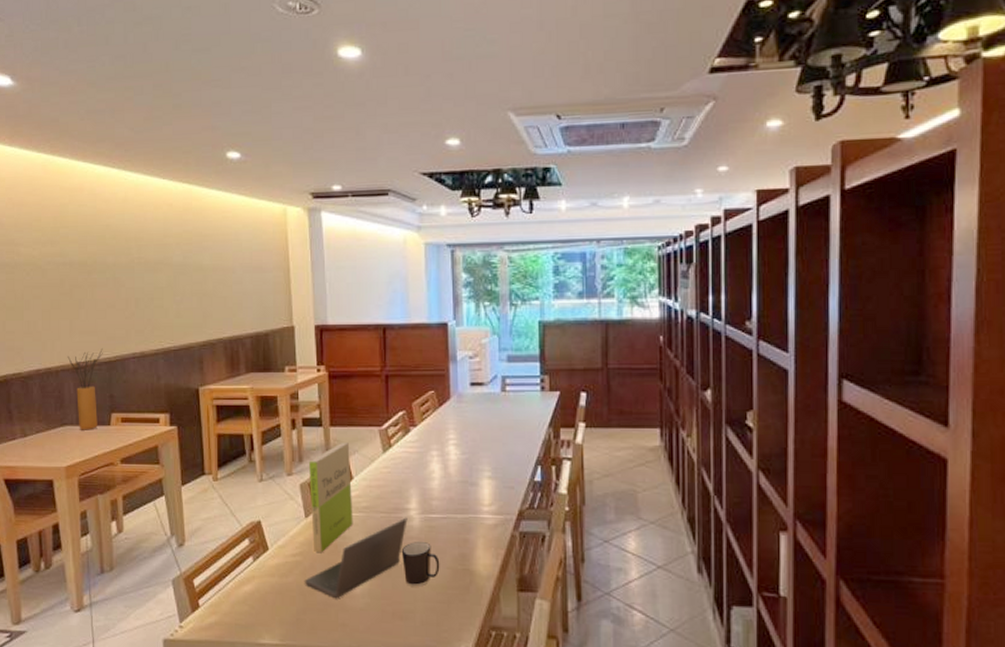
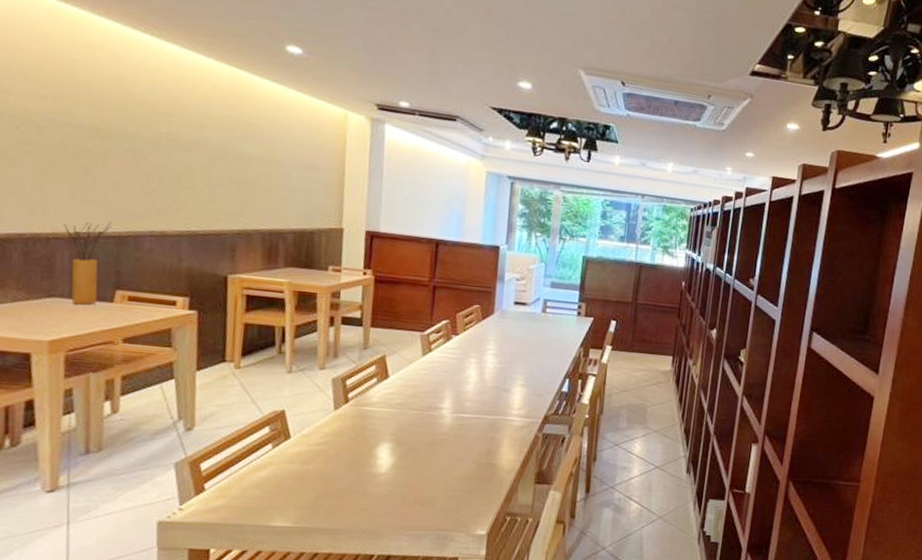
laptop computer: present [304,517,408,598] -> none [326,415,440,485]
book: present [309,443,353,553] -> none [339,343,389,444]
mug: present [401,542,440,587] -> none [429,437,466,477]

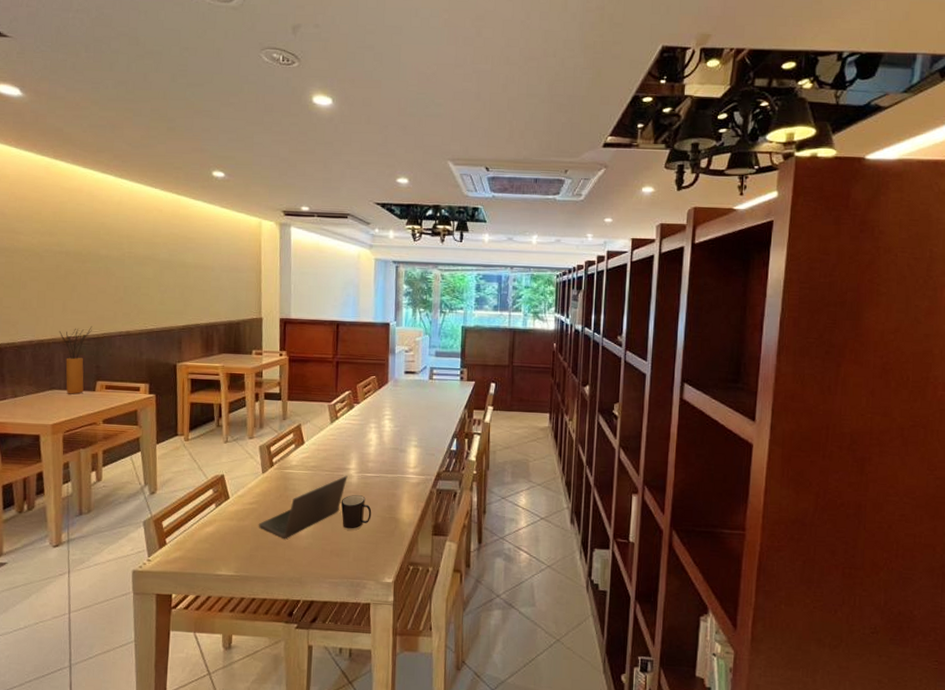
laptop computer: none [326,415,440,485] -> present [258,475,348,538]
mug: none [429,437,466,477] -> present [341,495,372,530]

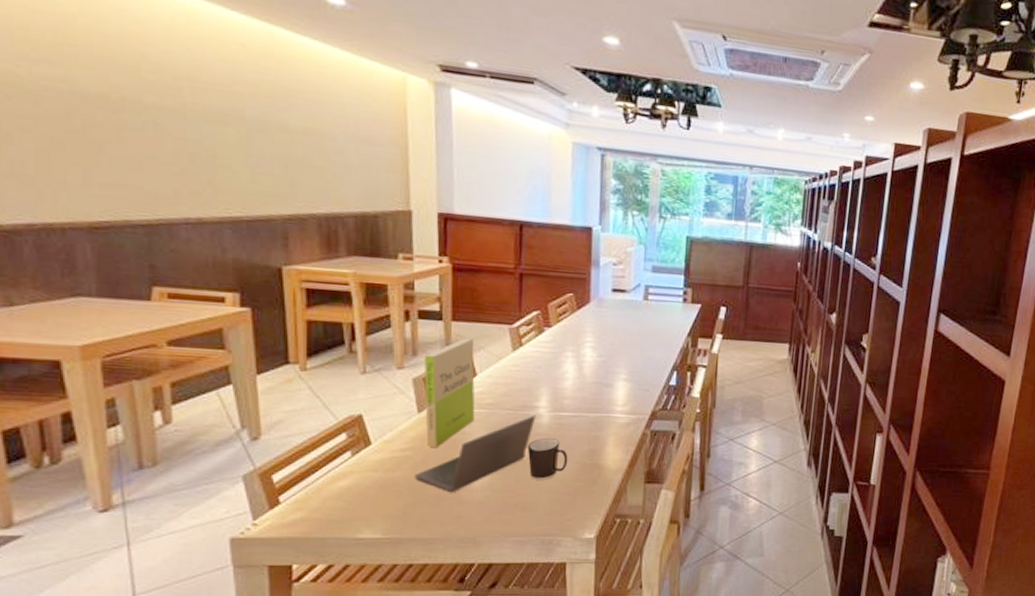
vase: present [59,326,92,395] -> none [80,208,138,305]
book: none [267,414,303,502] -> present [424,338,475,448]

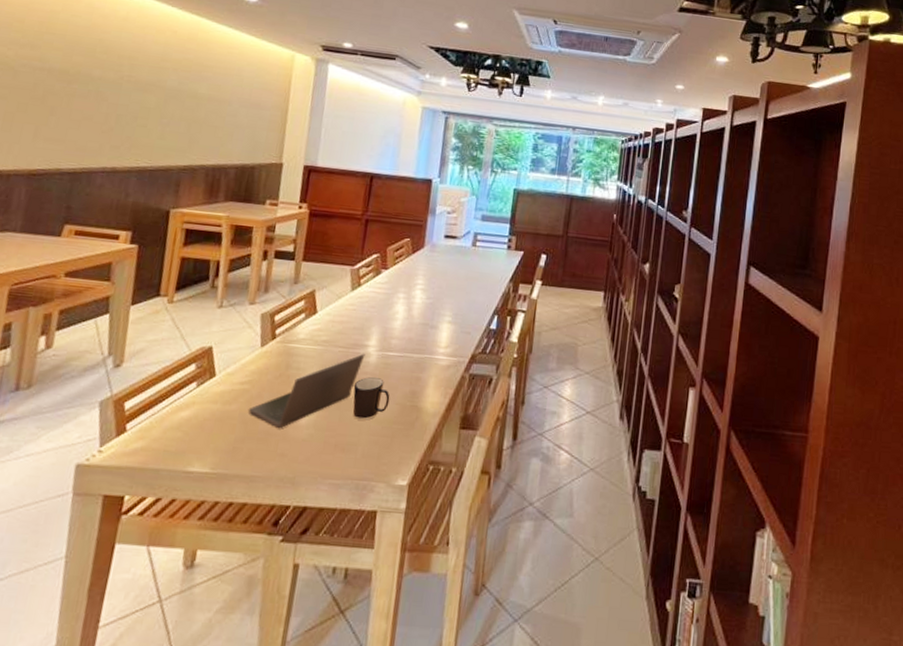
book: present [424,338,475,448] -> none [264,277,319,383]

